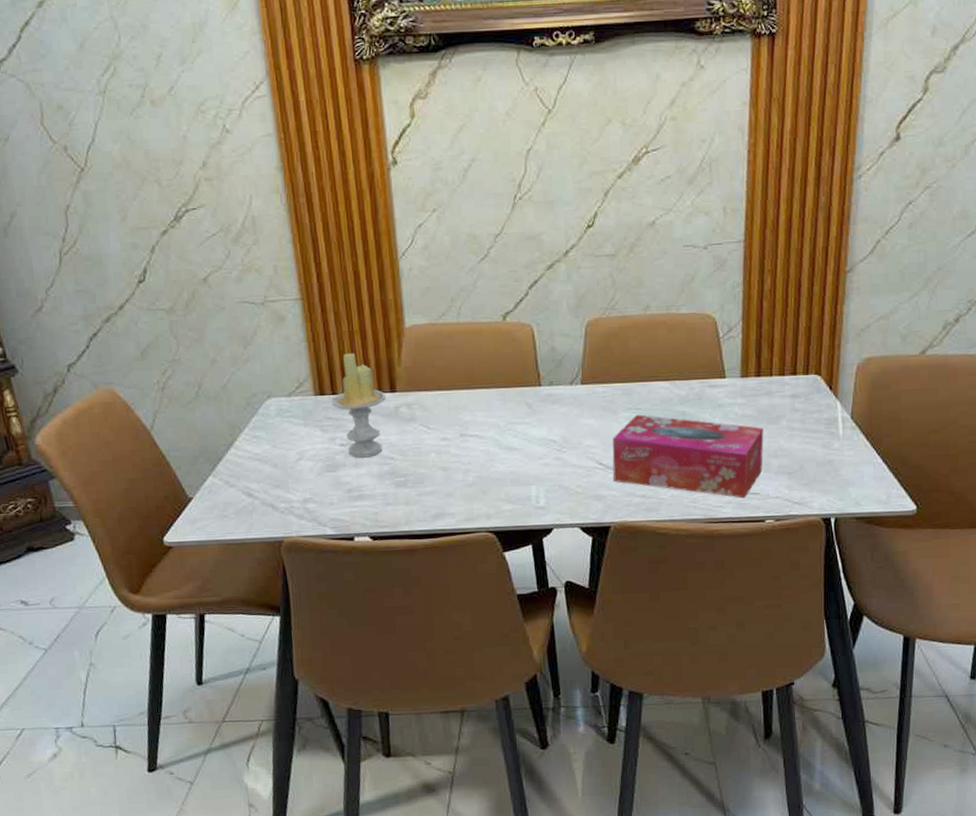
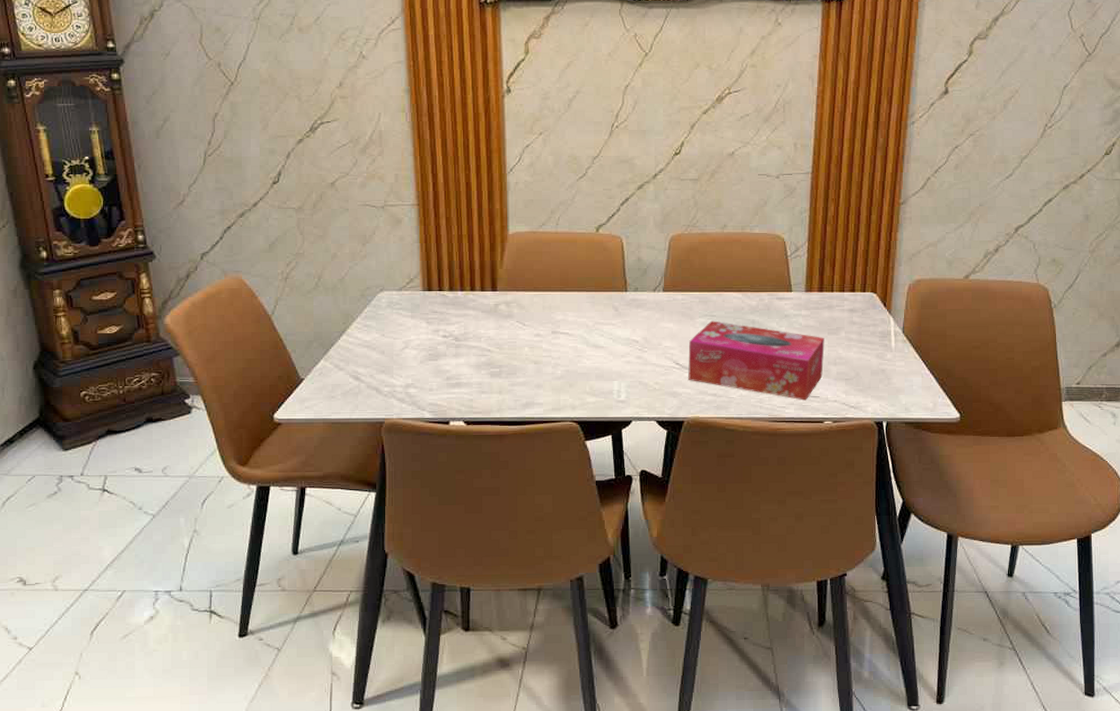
candle: present [331,352,386,458] -> none [437,254,487,349]

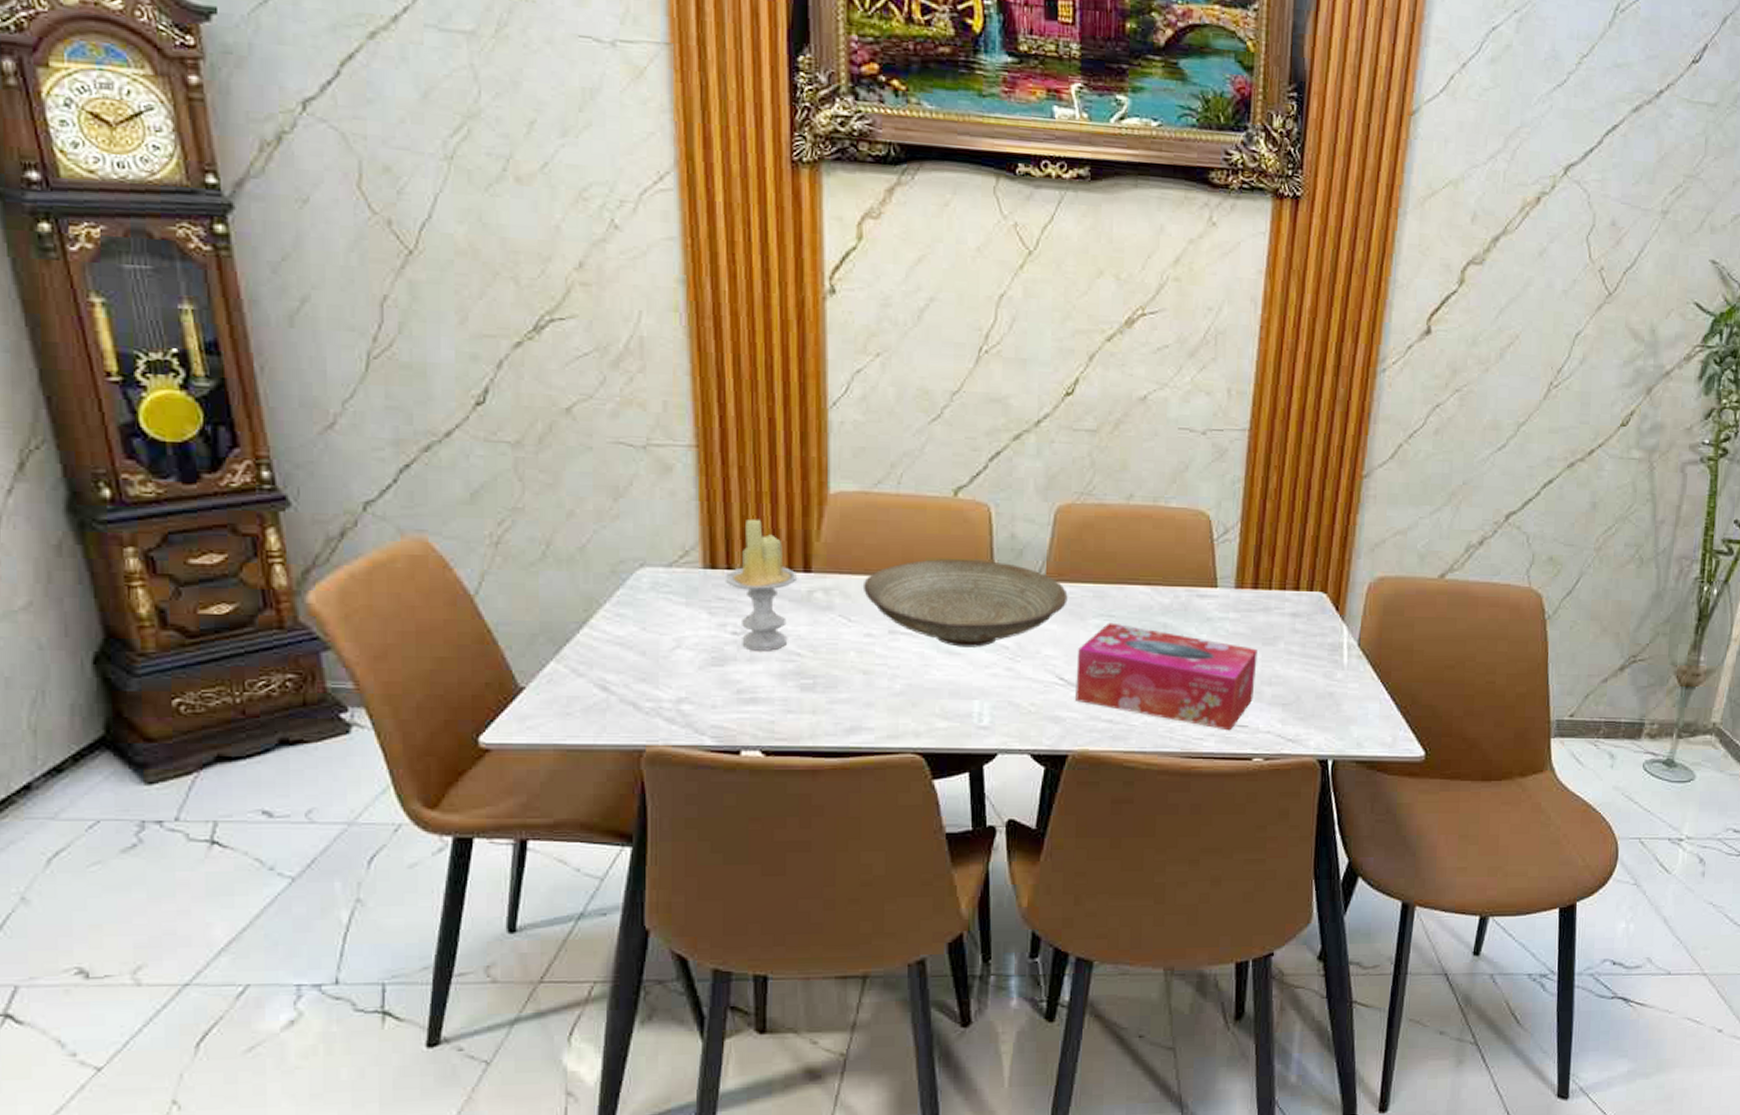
candle: none [437,254,487,349] -> present [724,518,797,651]
decorative bowl: none [533,277,680,342] -> present [862,558,1068,647]

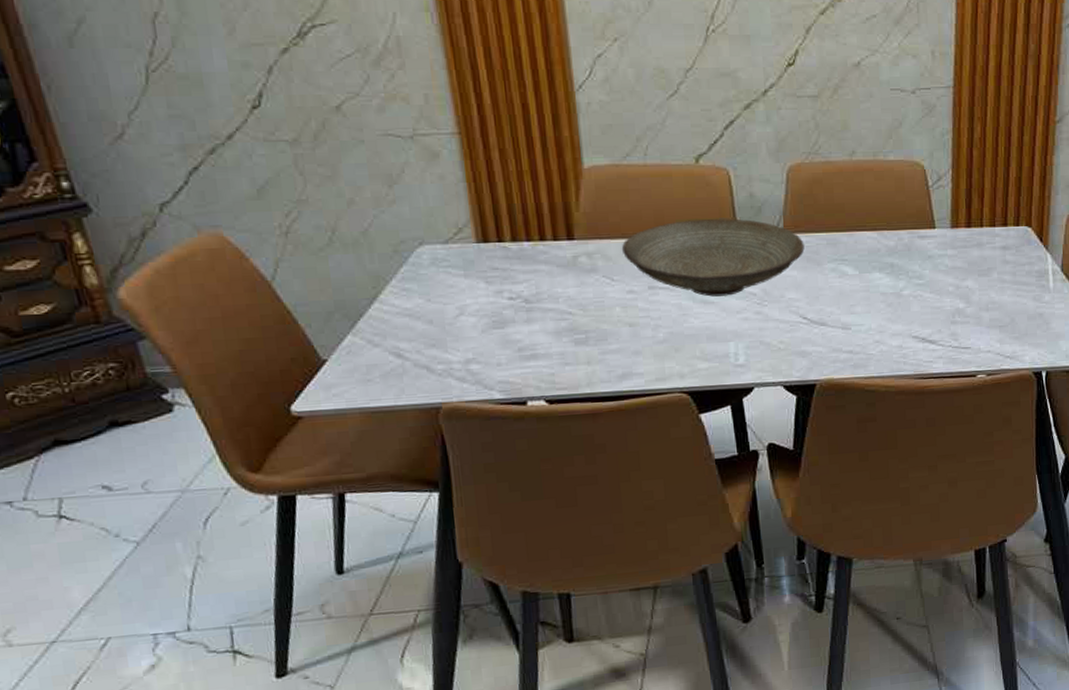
candle: present [724,518,797,651] -> none [496,195,562,313]
tissue box: present [1076,622,1258,731] -> none [817,265,975,353]

